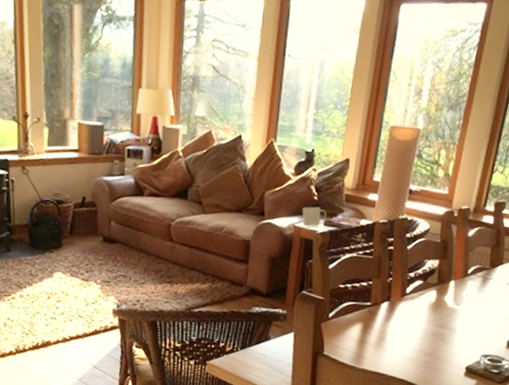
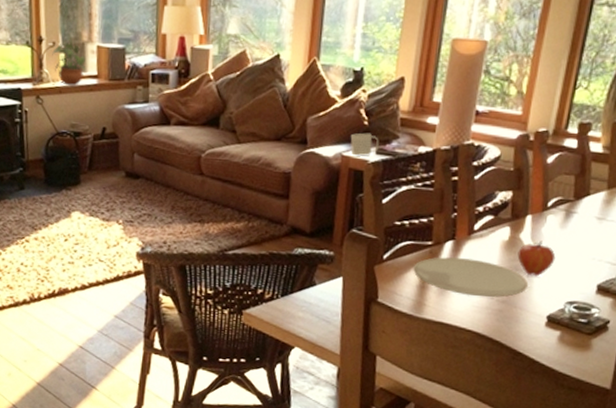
potted plant: none [37,116,68,159] -> present [52,39,86,86]
plate: none [354,316,451,351] -> present [413,257,529,297]
fruit: none [442,302,474,334] -> present [517,240,556,277]

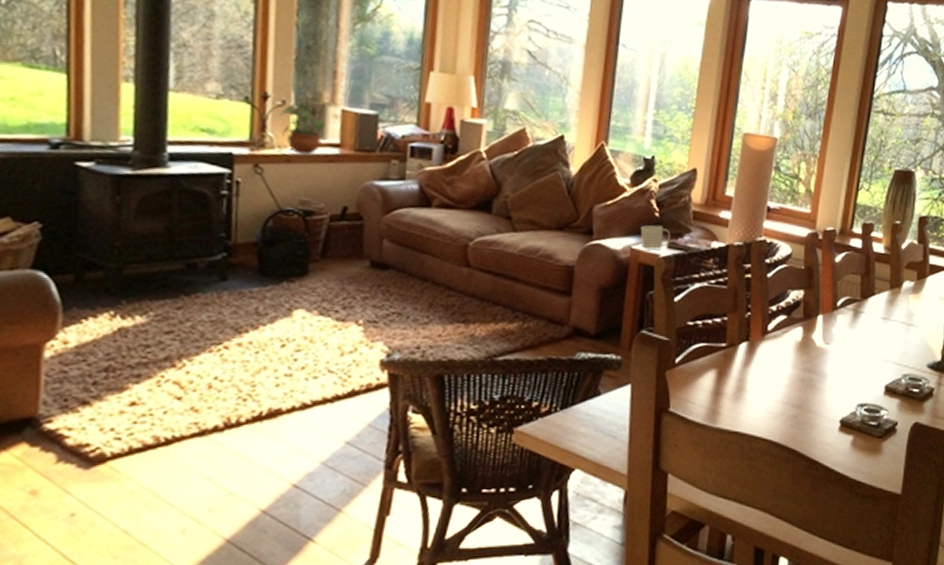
plate: present [413,257,529,297] -> none [707,360,822,403]
fruit: present [517,240,556,277] -> none [810,341,846,379]

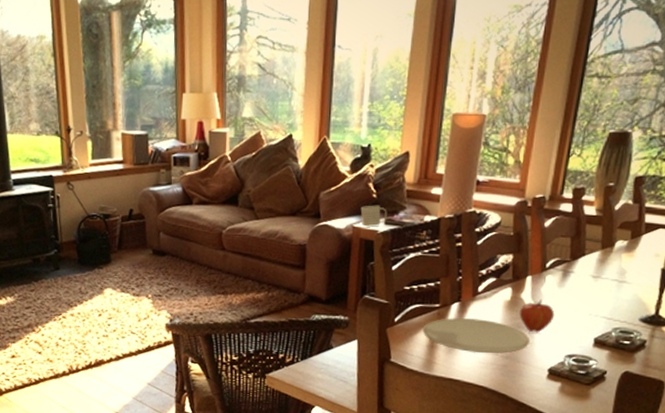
potted plant: present [280,99,326,155] -> none [80,128,112,172]
plate: none [707,360,822,403] -> present [423,318,531,354]
fruit: none [810,341,846,379] -> present [519,299,555,333]

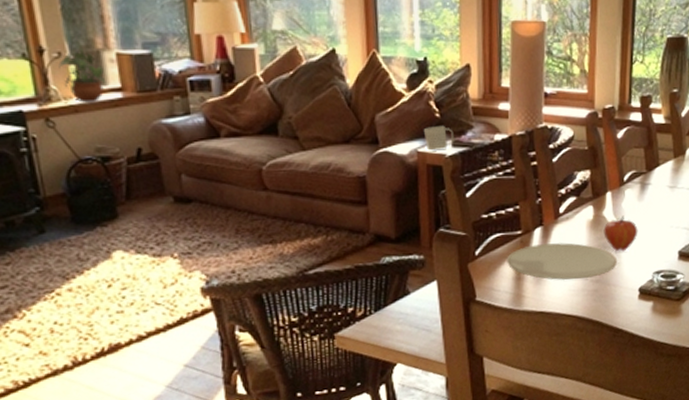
potted plant: none [80,128,112,172] -> present [58,47,106,103]

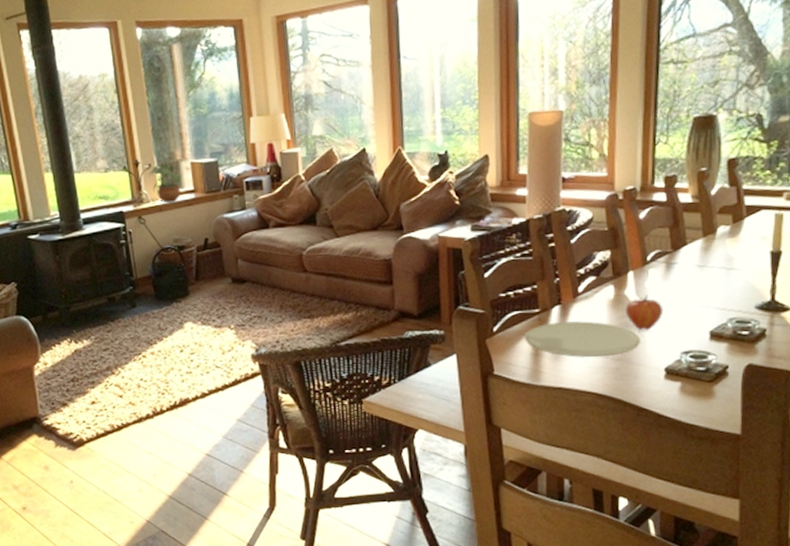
mug: present [423,125,454,151] -> none [444,211,473,235]

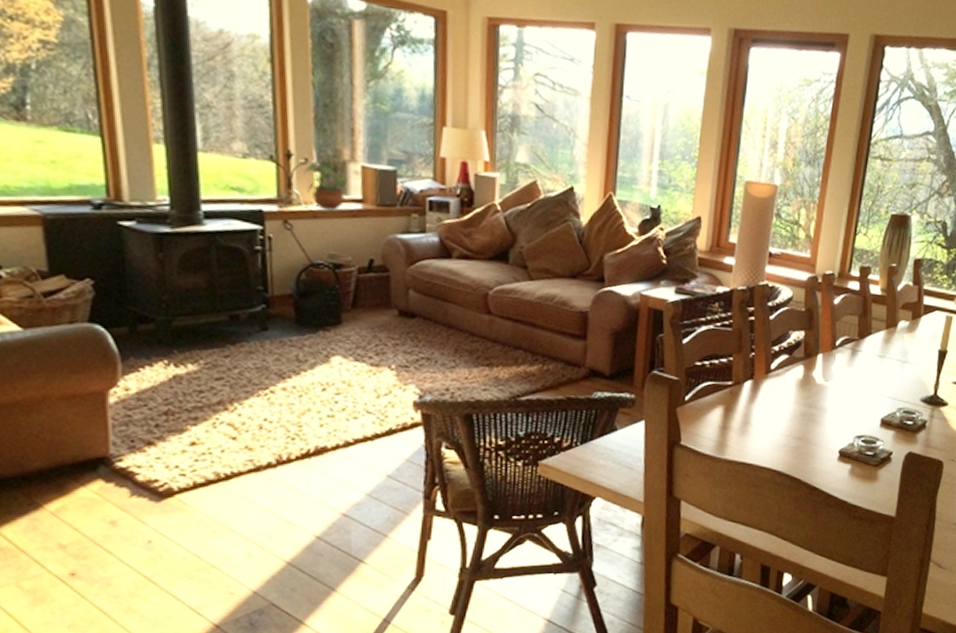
plate: present [524,321,641,358] -> none [715,396,822,435]
fruit: present [625,295,664,331] -> none [811,378,845,413]

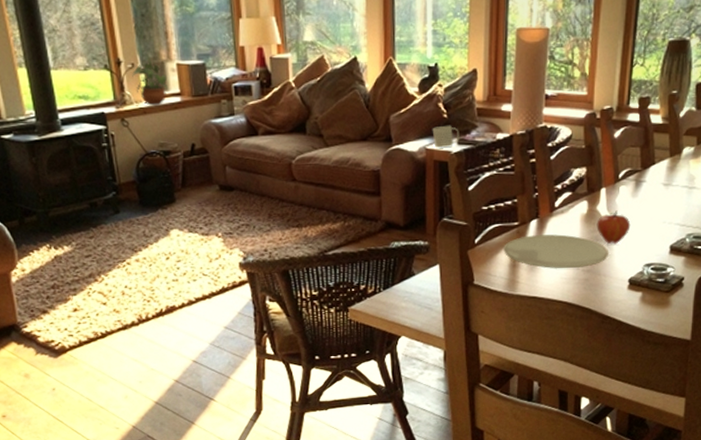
mug: none [649,271,678,296] -> present [432,125,459,148]
plate: none [715,396,822,435] -> present [504,234,609,269]
fruit: none [811,378,845,413] -> present [596,210,631,244]

